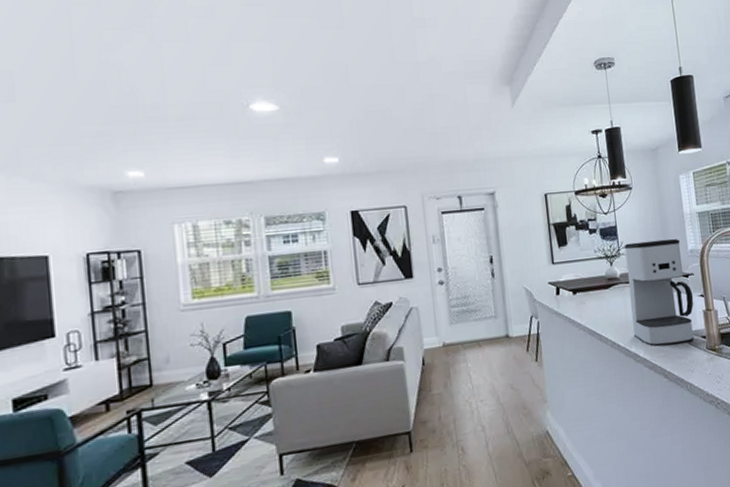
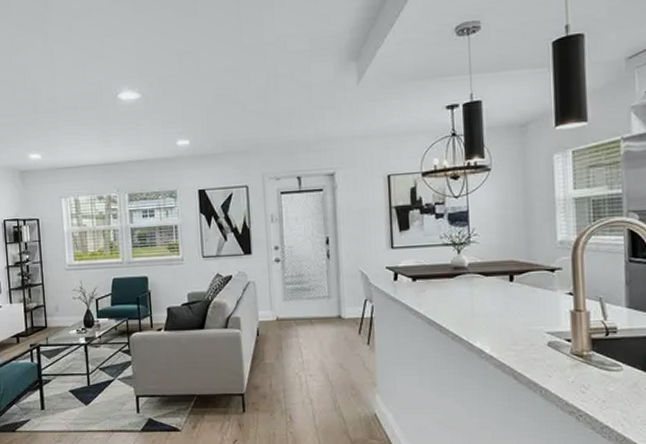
coffee maker: present [624,238,694,346] -> none [476,227,559,345]

